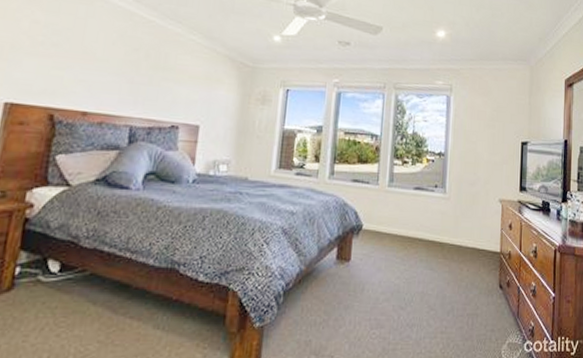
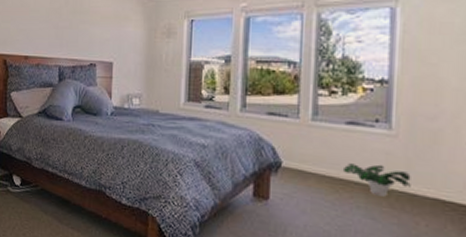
potted plant: none [410,223,458,249] -> present [342,163,411,197]

